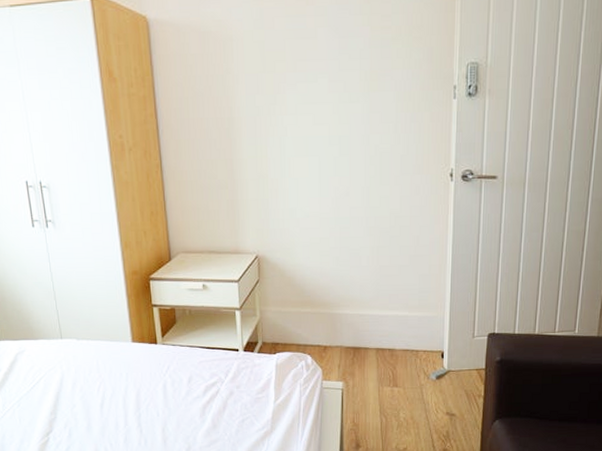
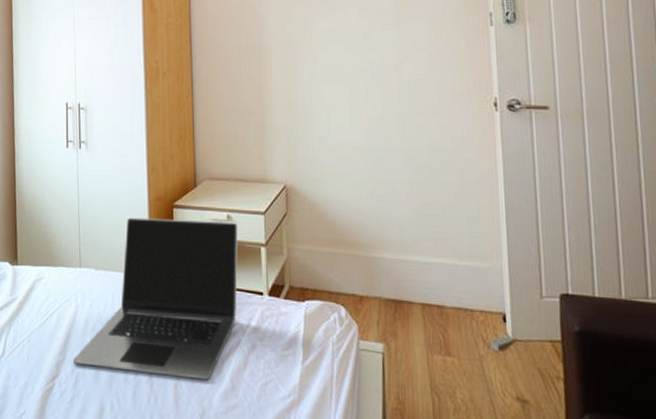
laptop: none [64,290,215,423] -> present [72,217,238,380]

